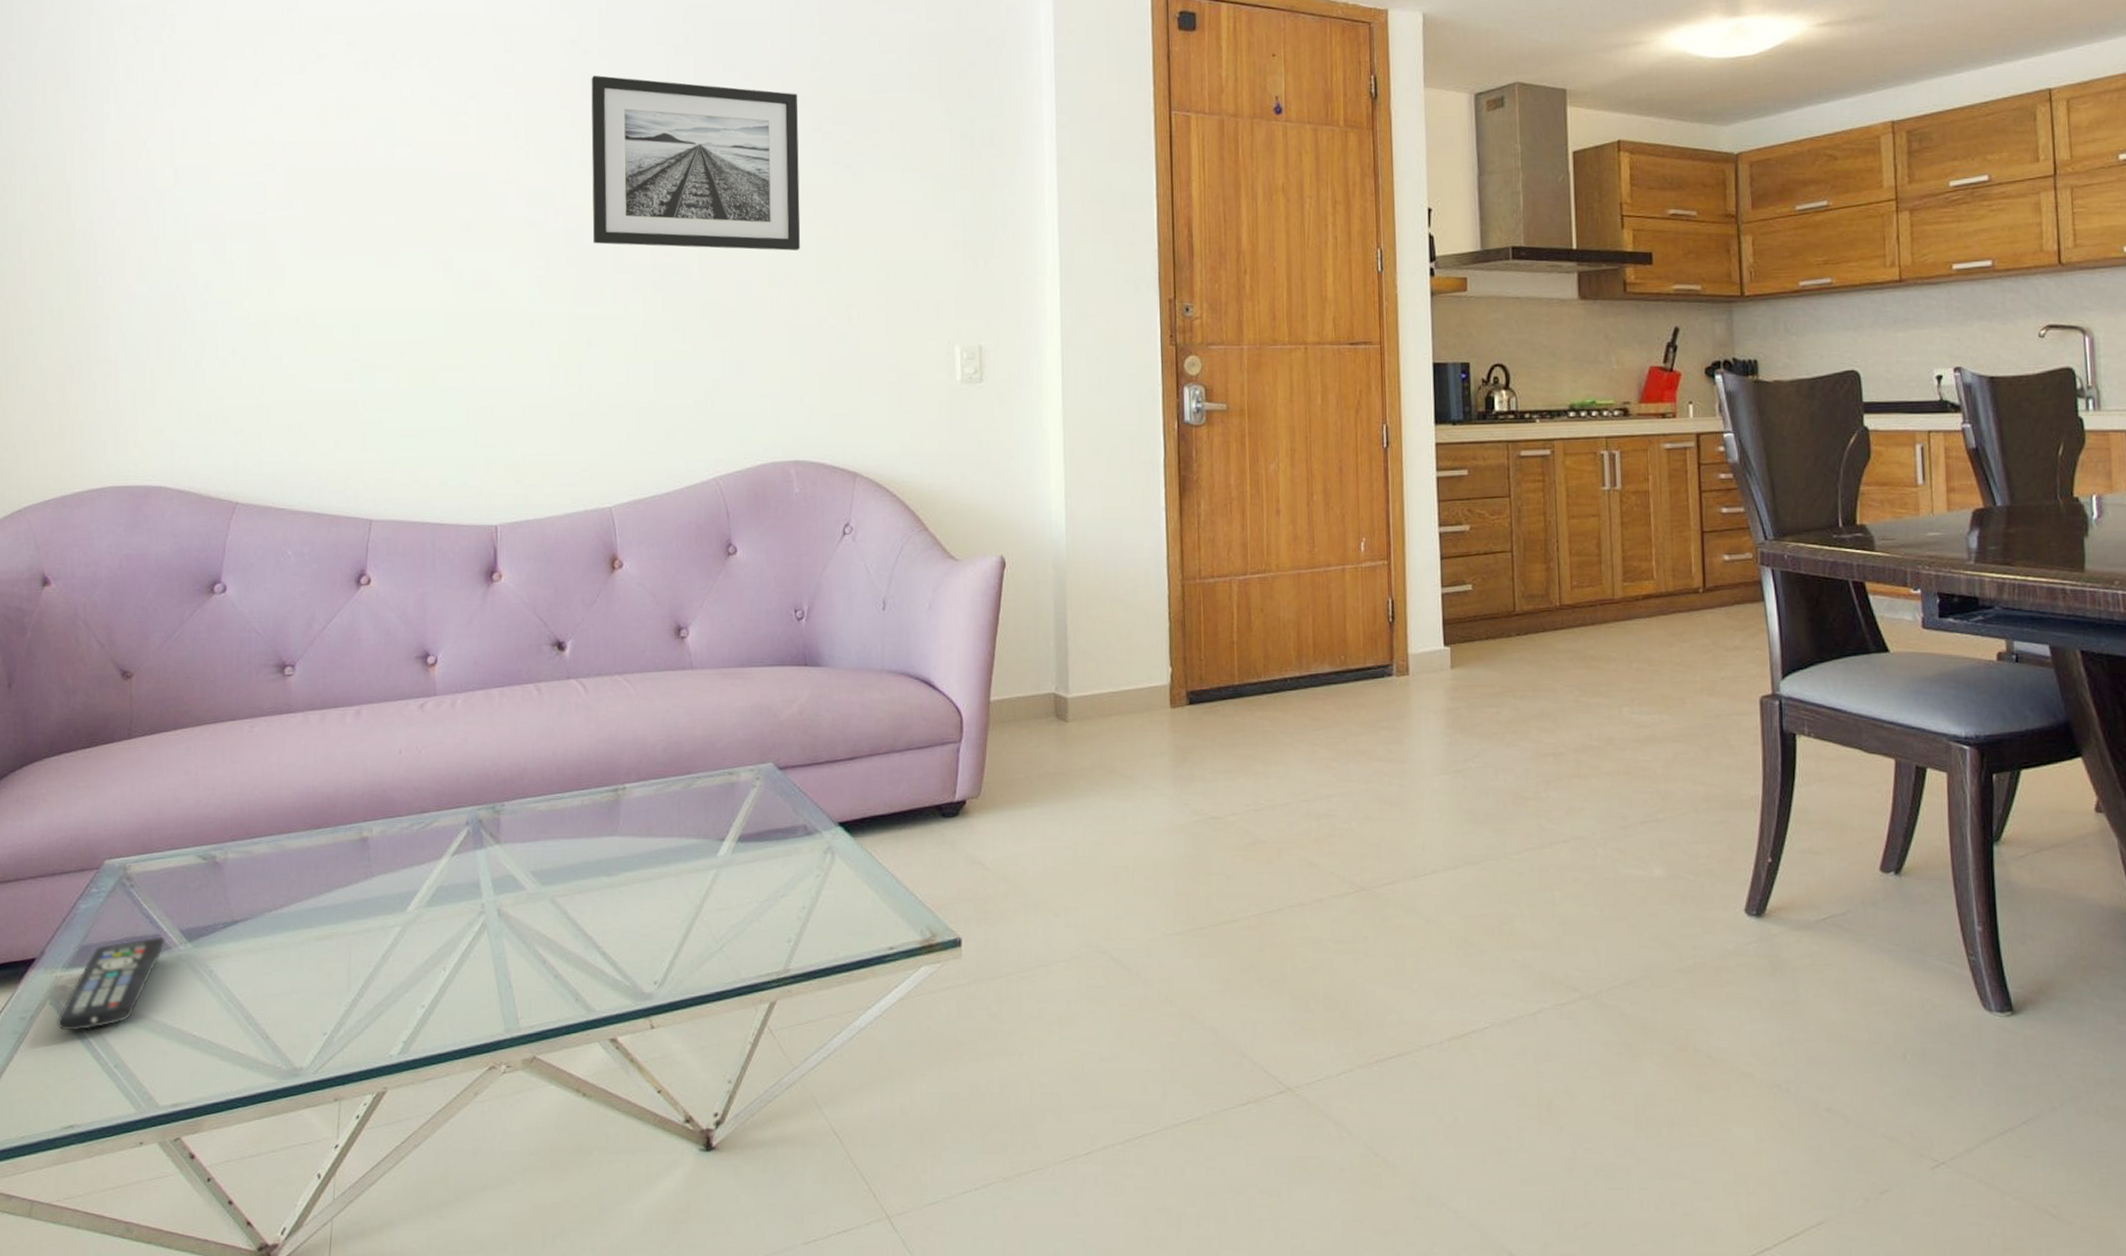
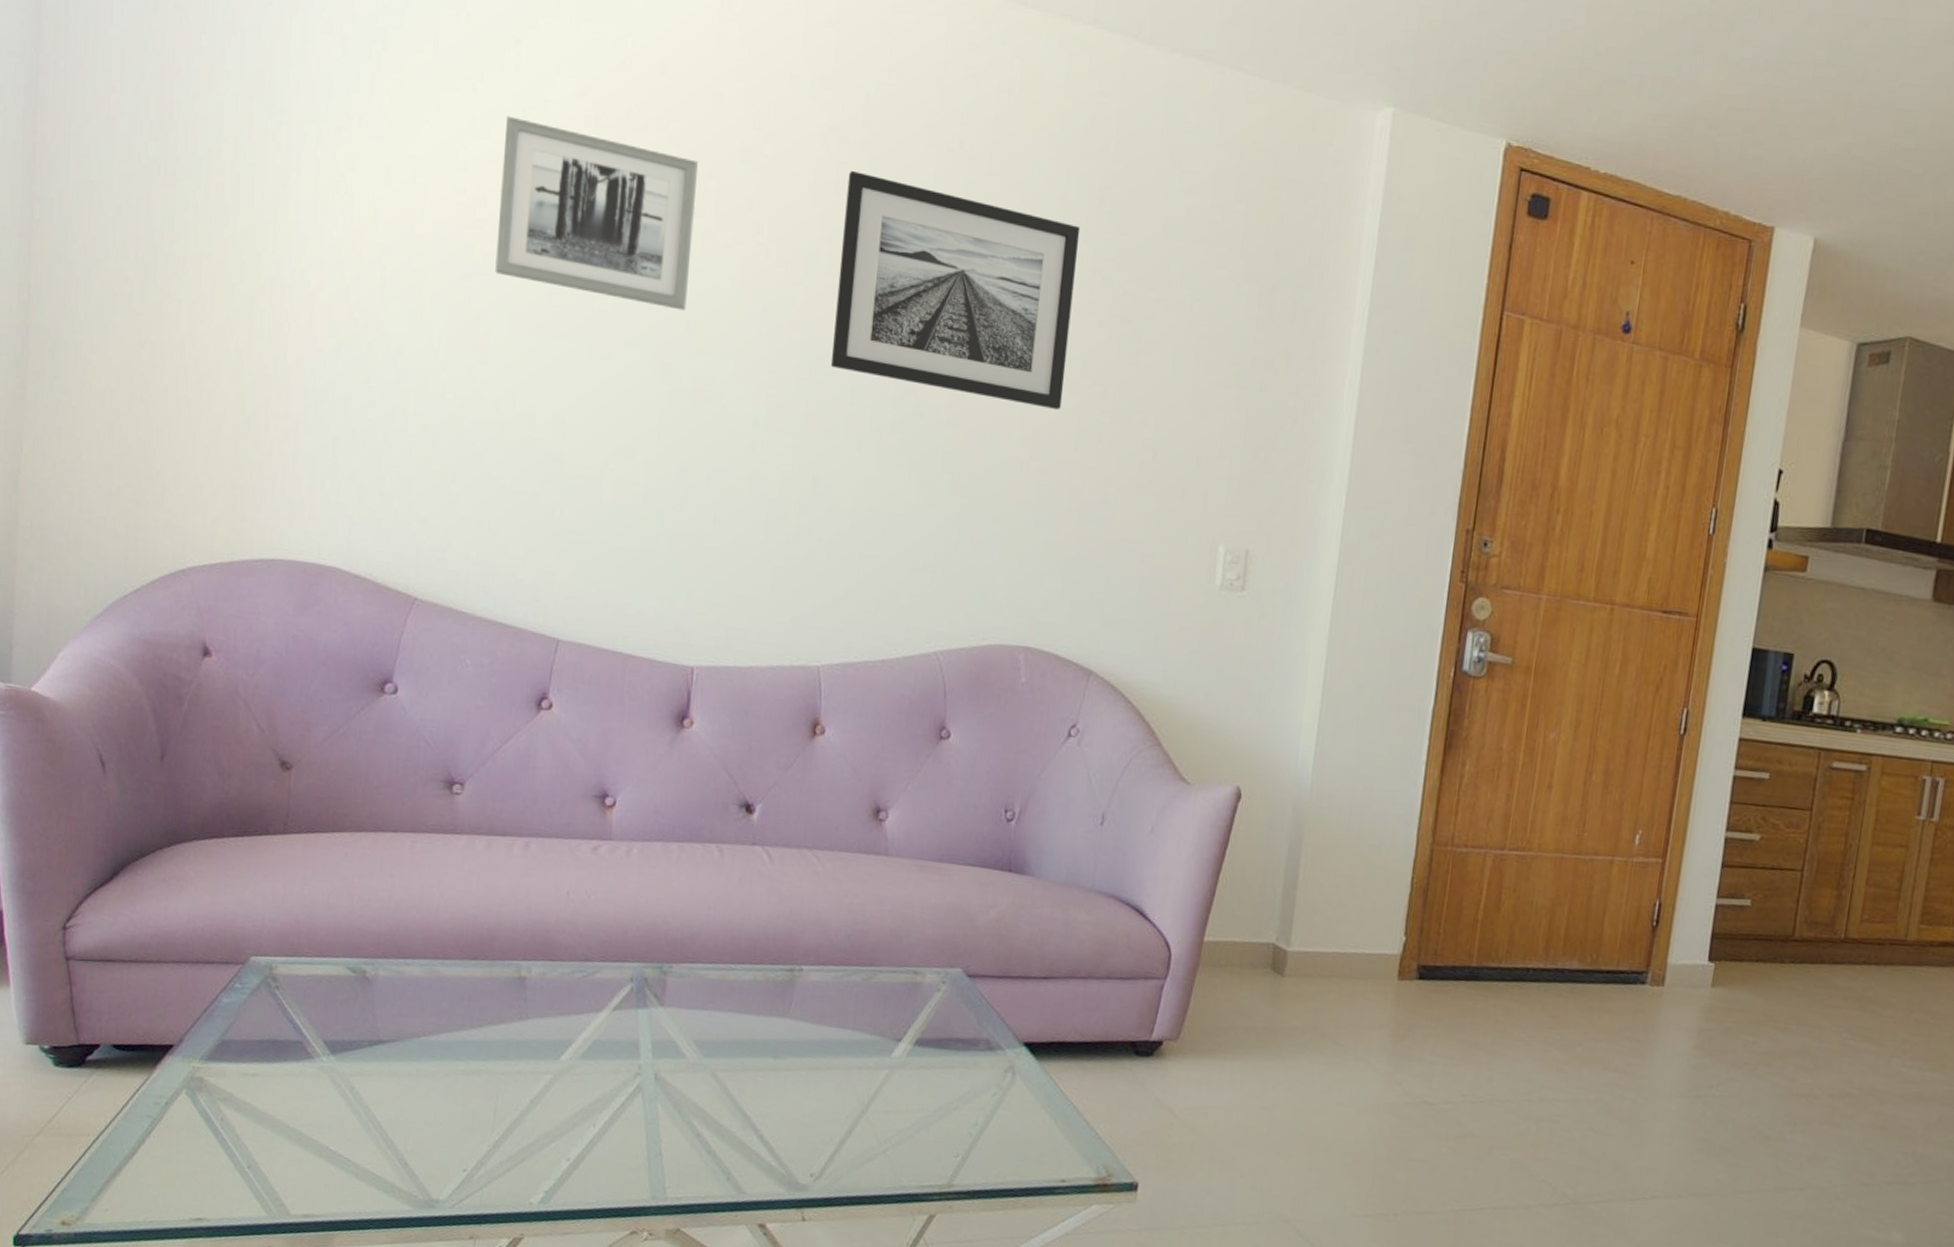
remote control: present [56,937,165,1031] -> none [191,1042,308,1126]
wall art: none [285,72,460,215] -> present [495,116,699,311]

